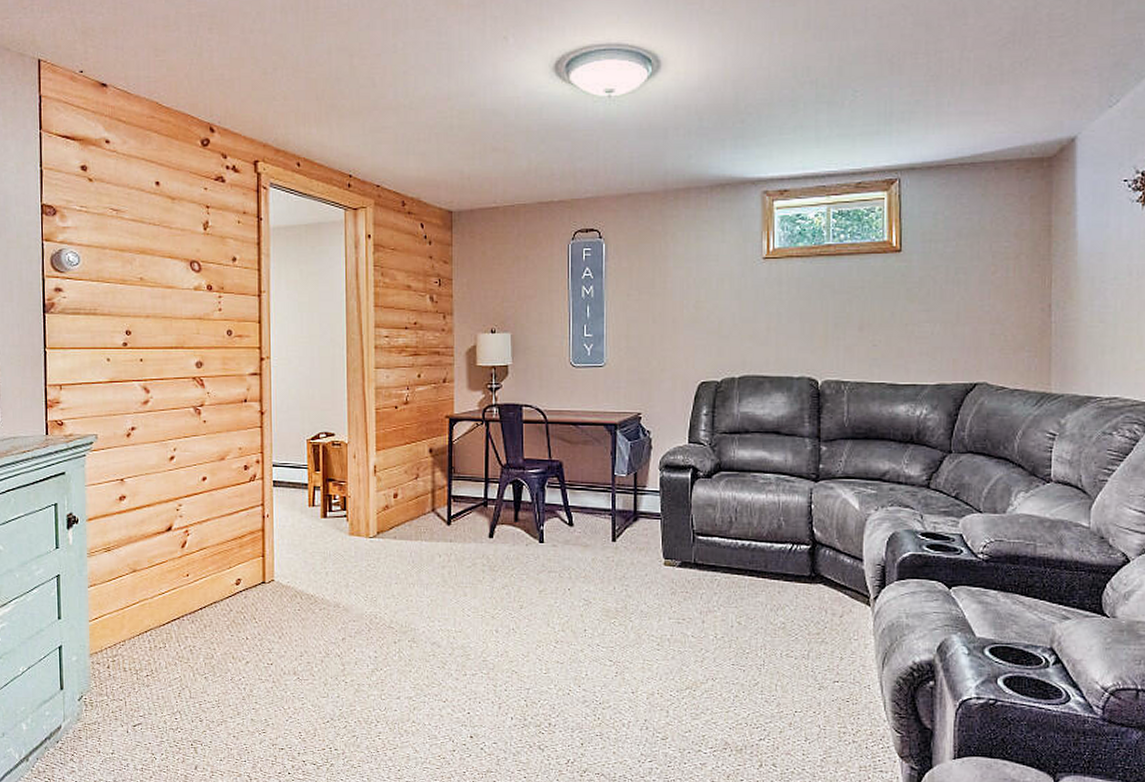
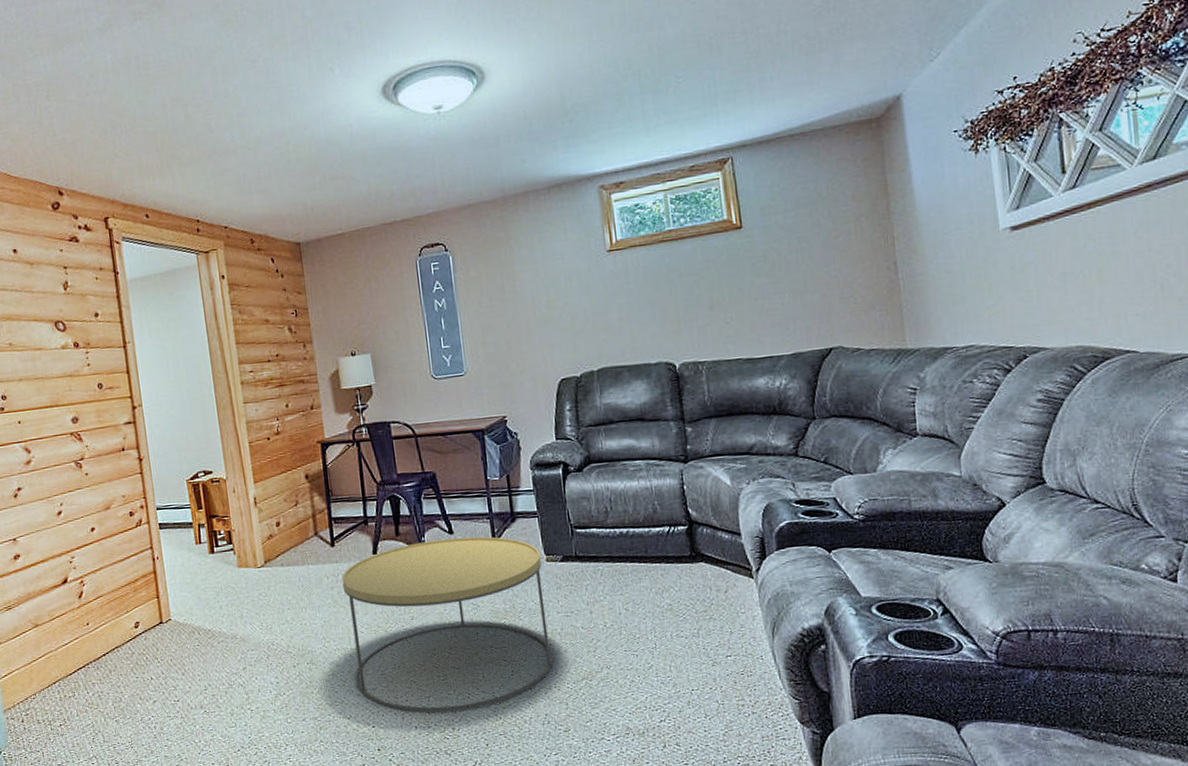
coffee table: none [454,530,659,707] -> present [341,536,553,713]

